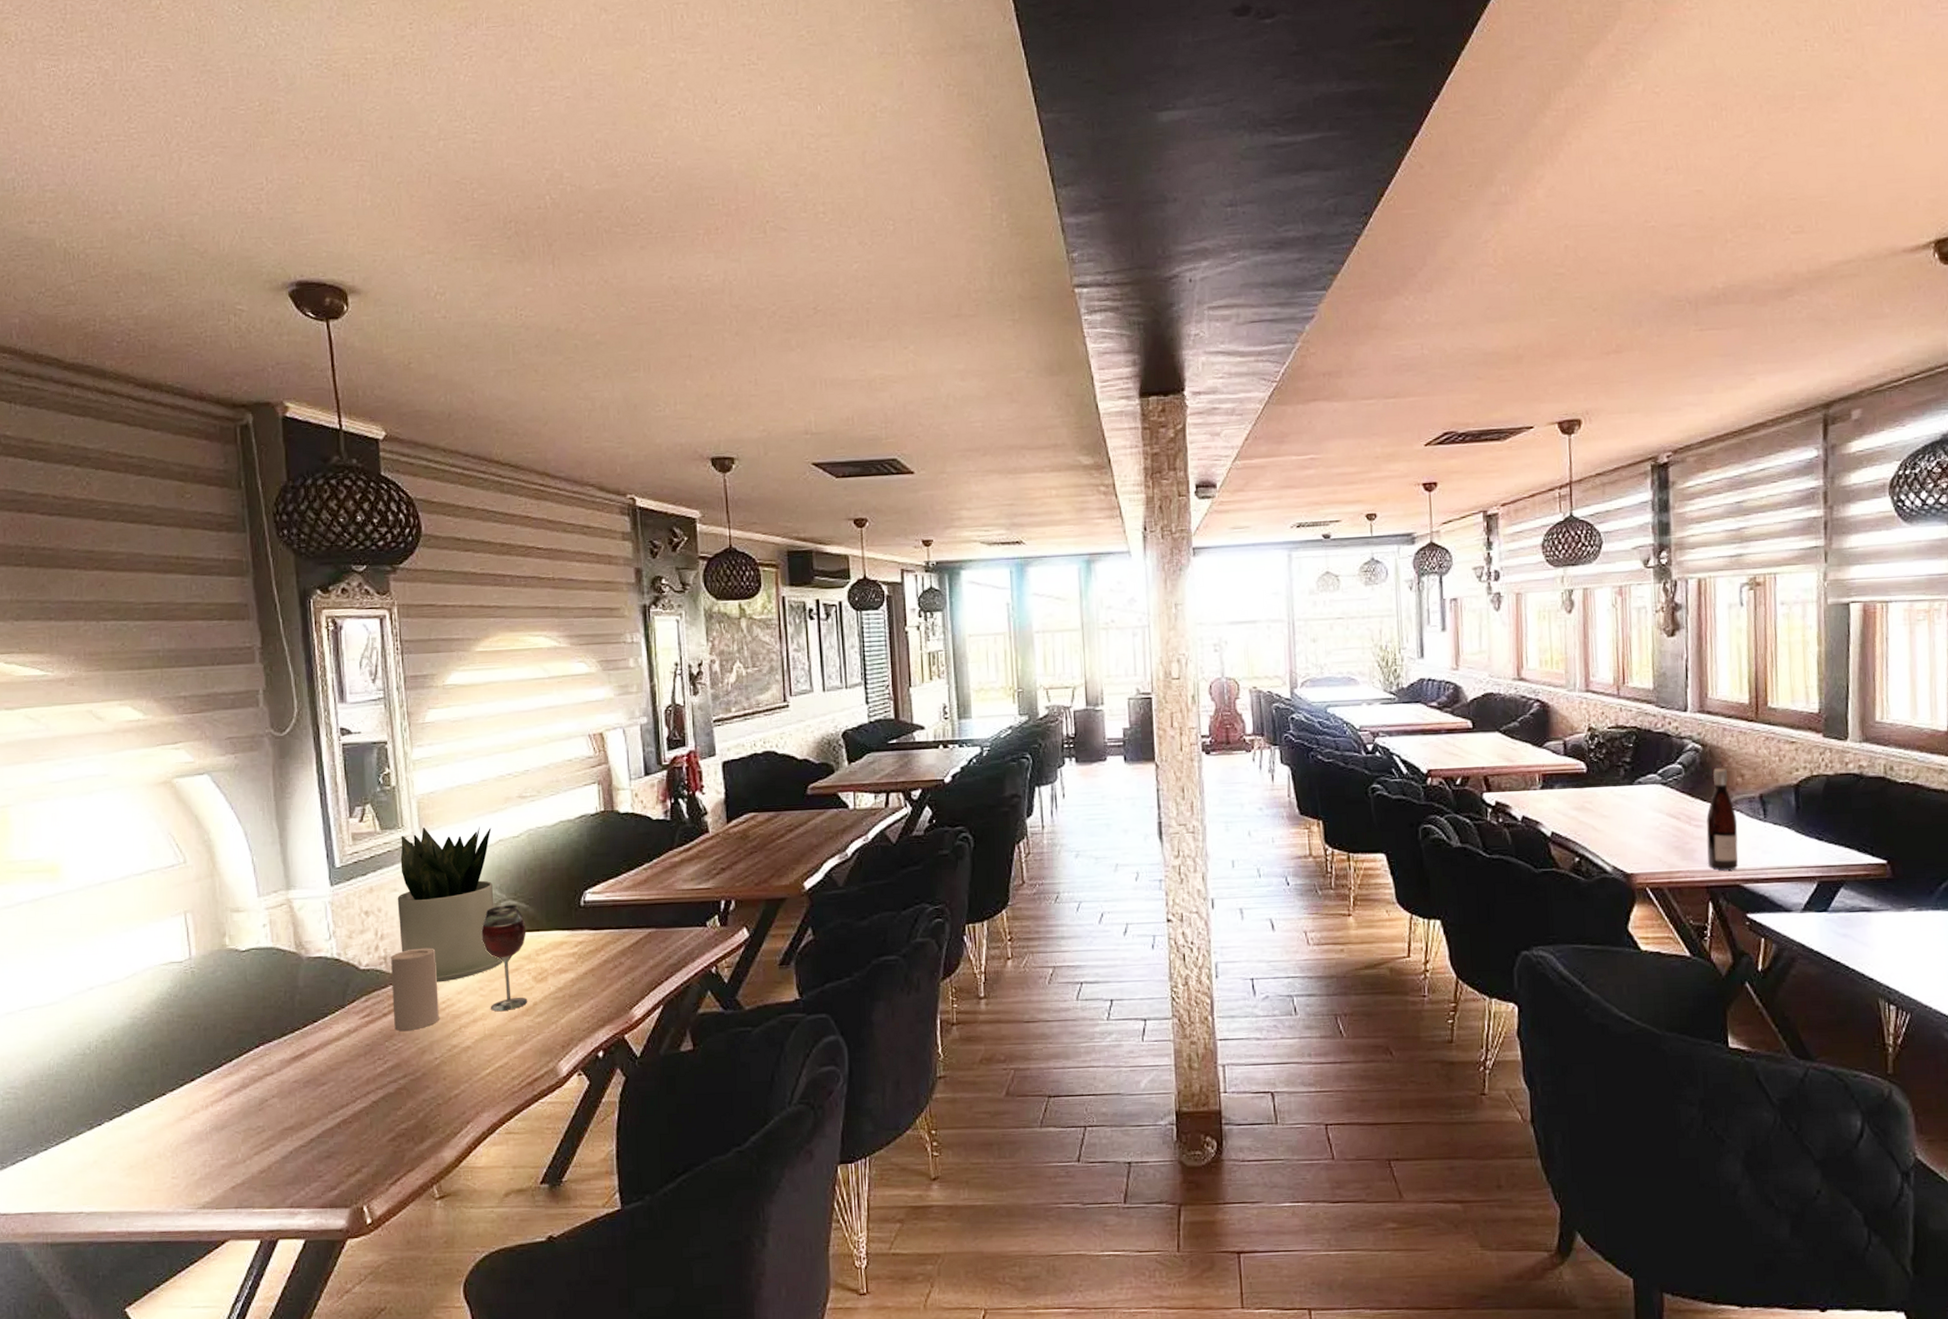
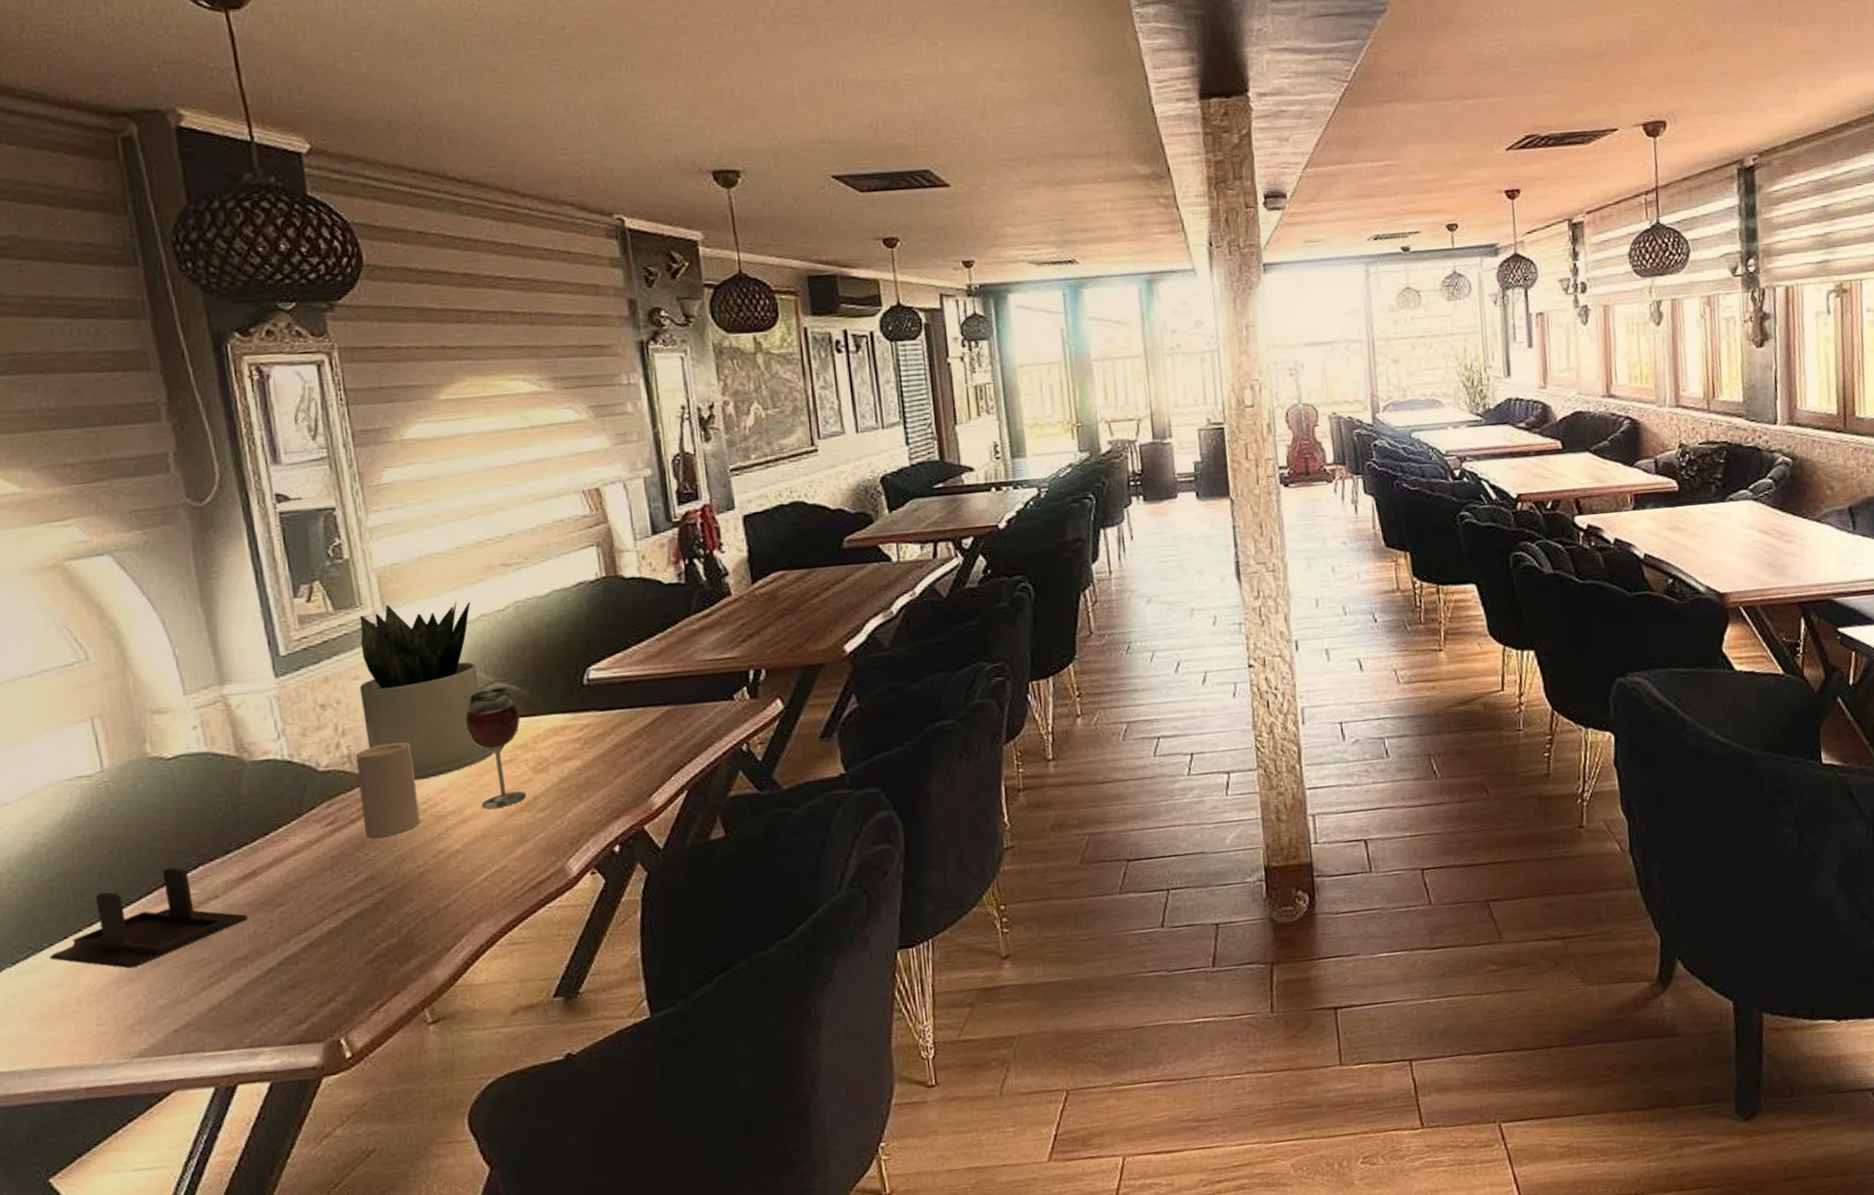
napkin holder: none [139,1045,296,1131] -> present [49,867,248,969]
bottle: present [1706,768,1739,870] -> none [1797,480,1829,585]

